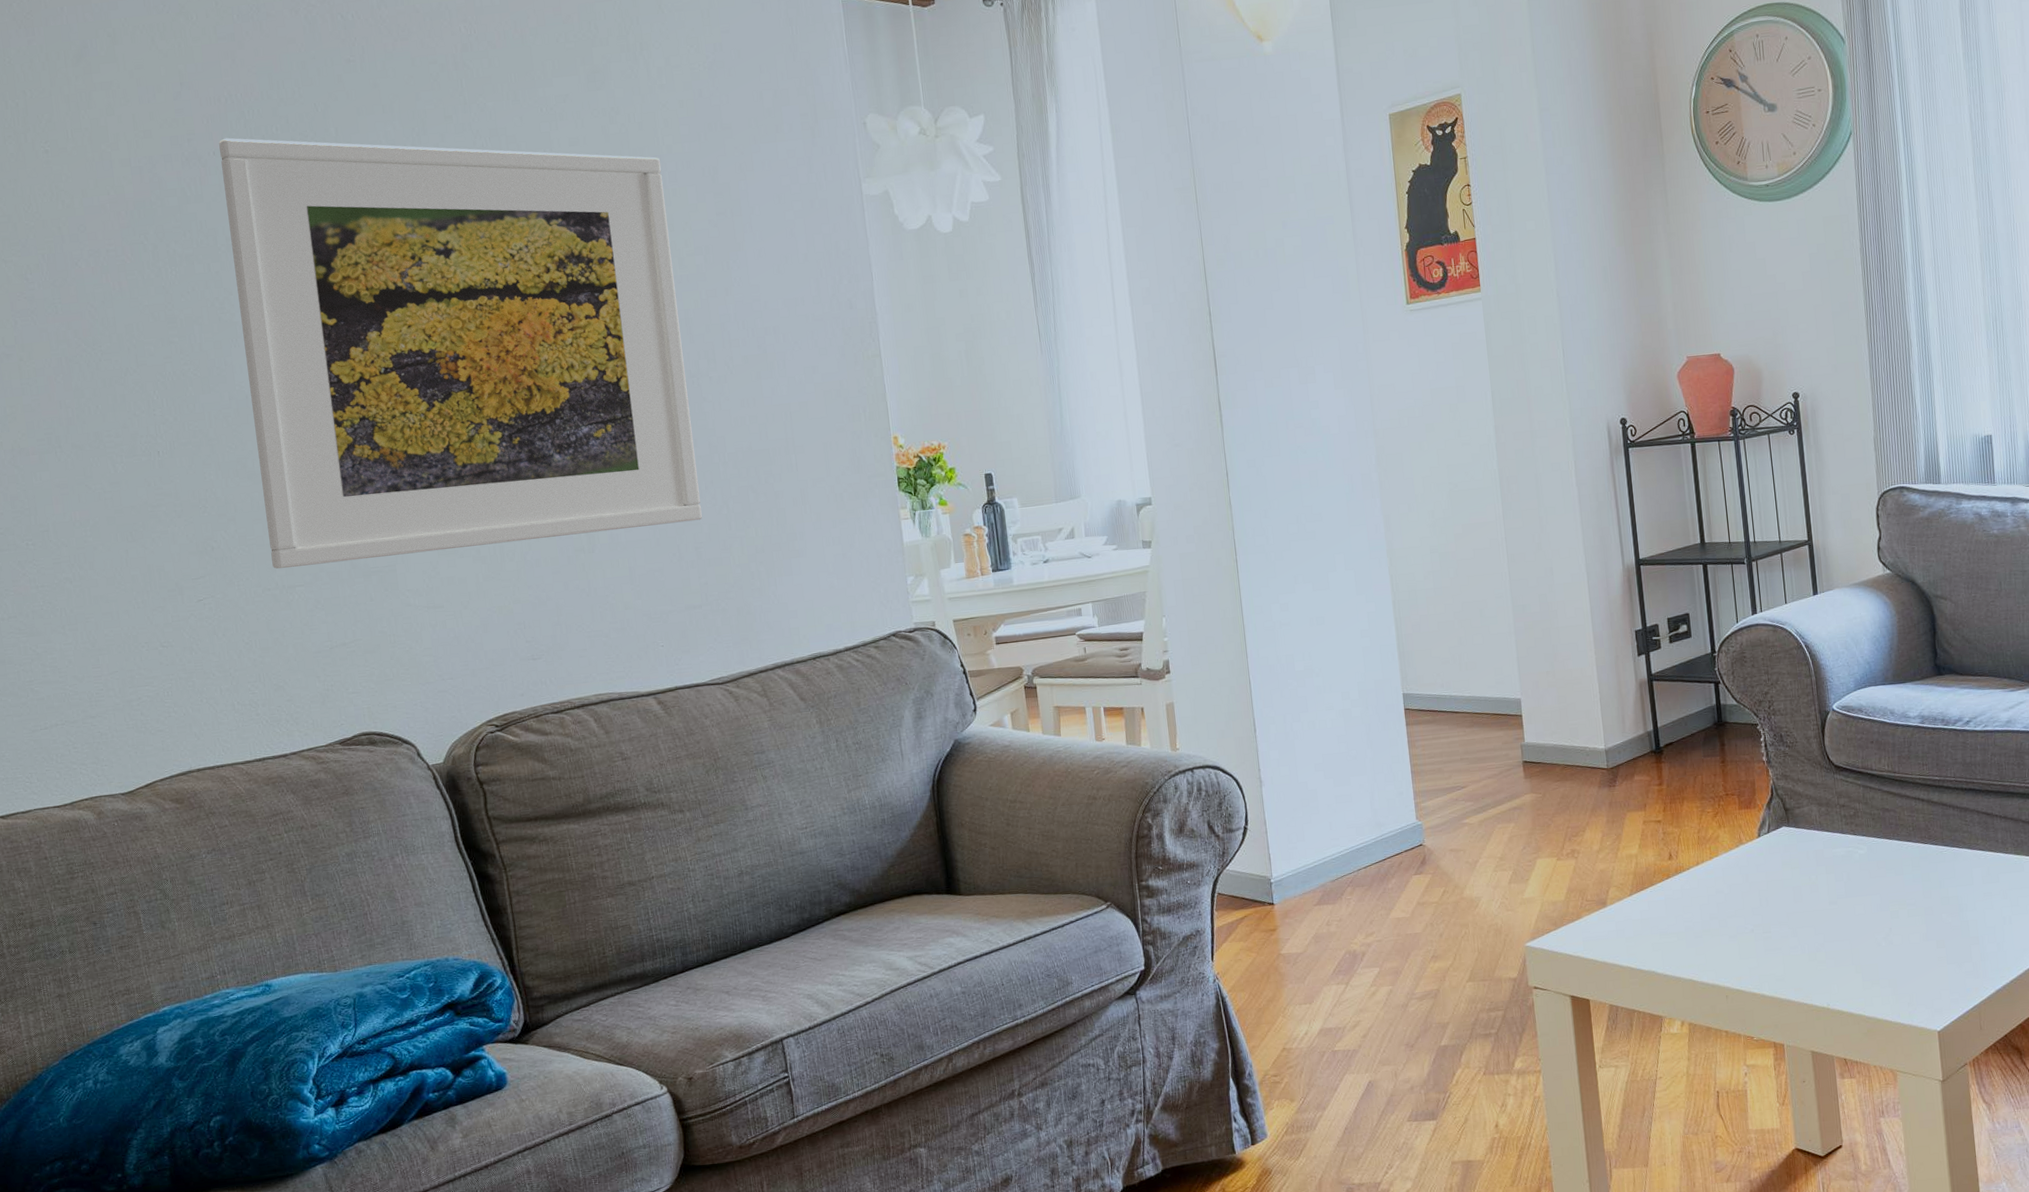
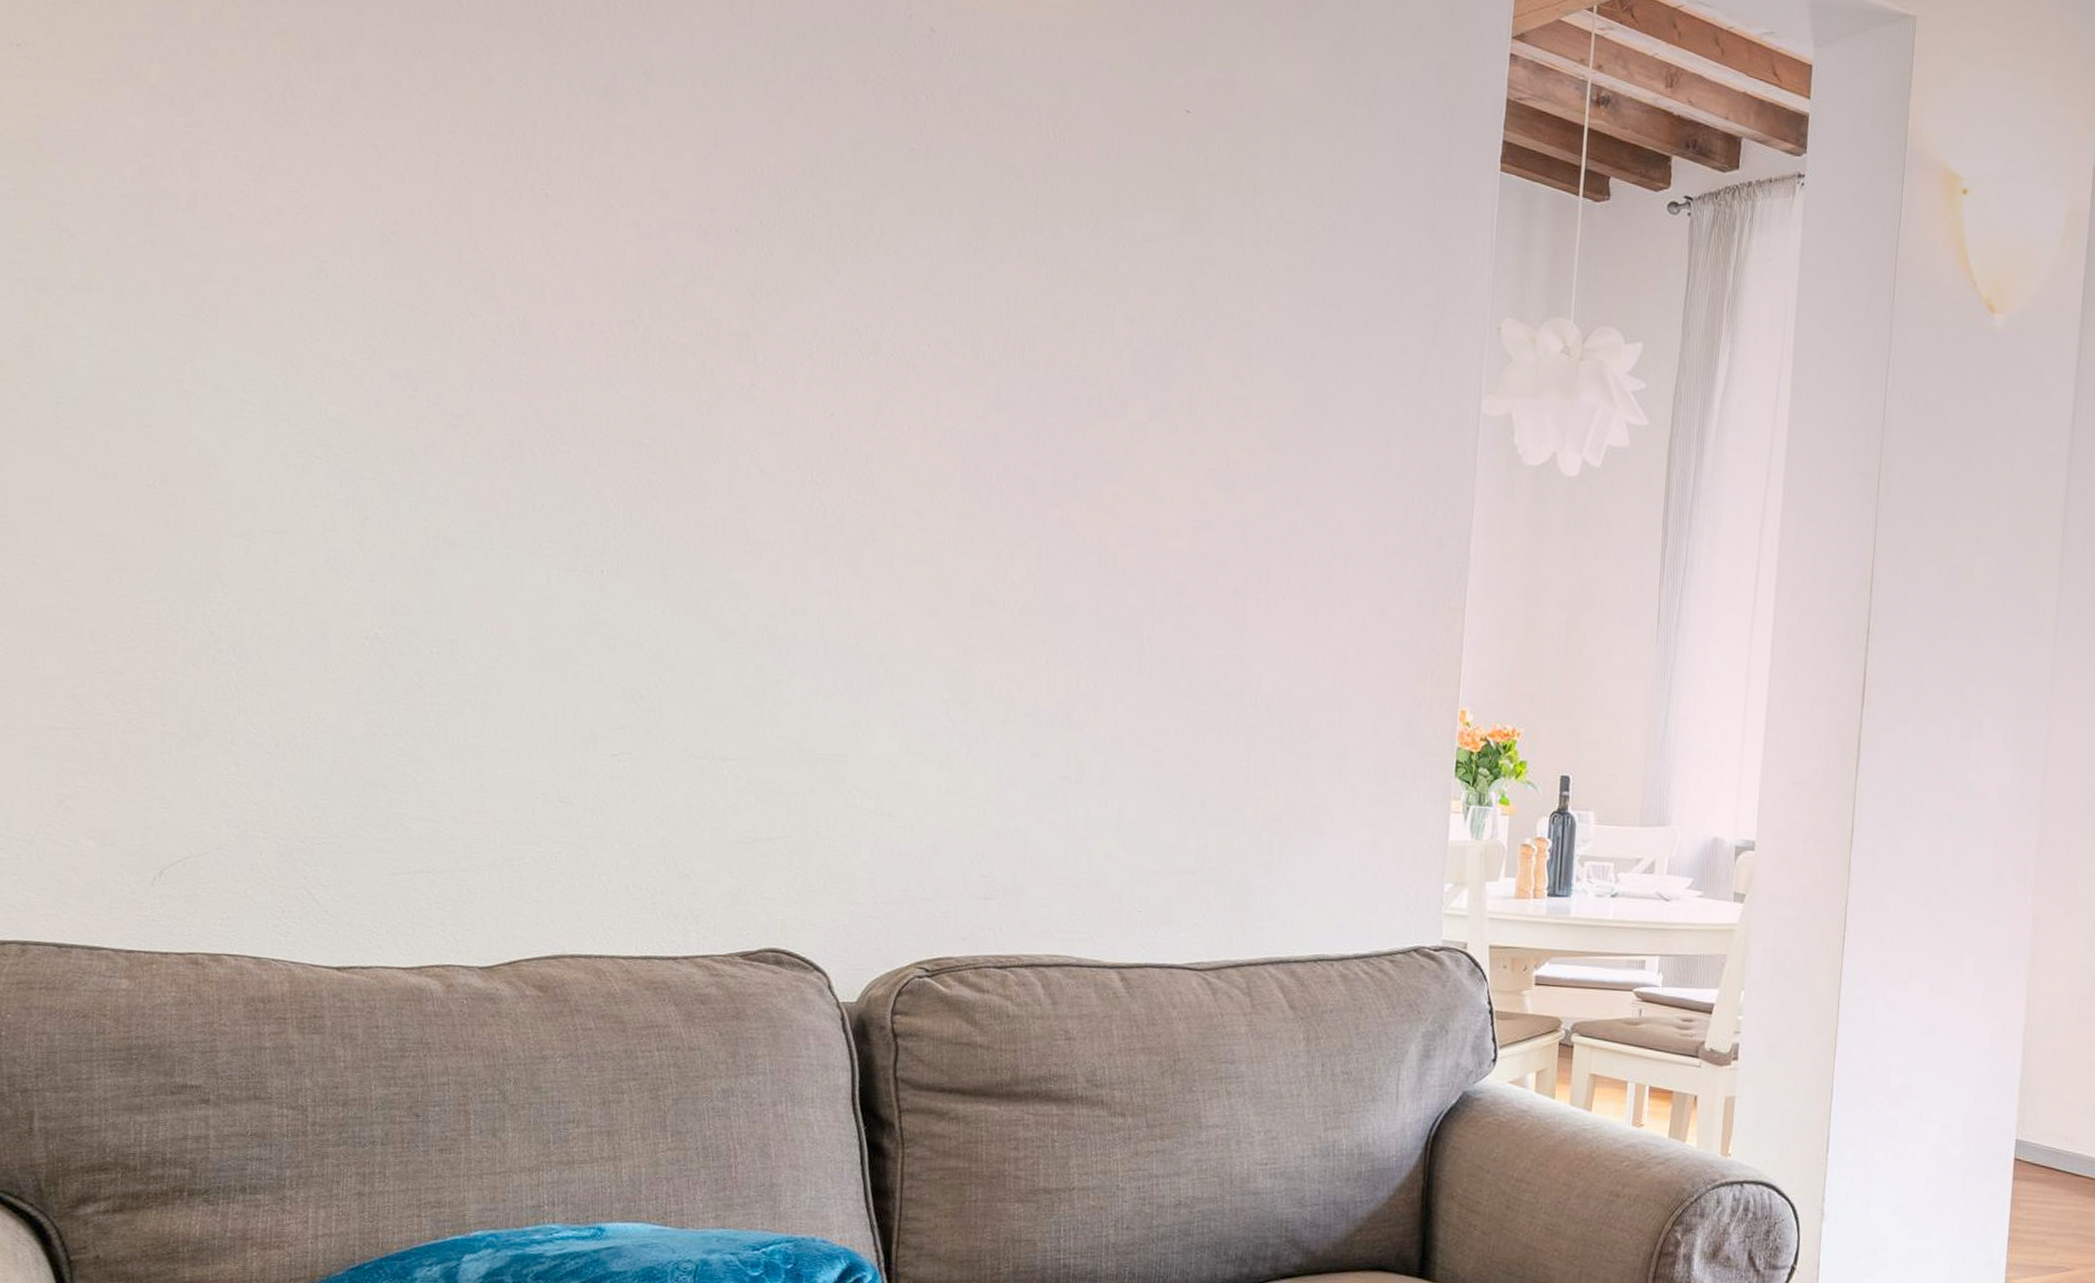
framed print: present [219,137,702,569] -> none [706,215,1251,769]

